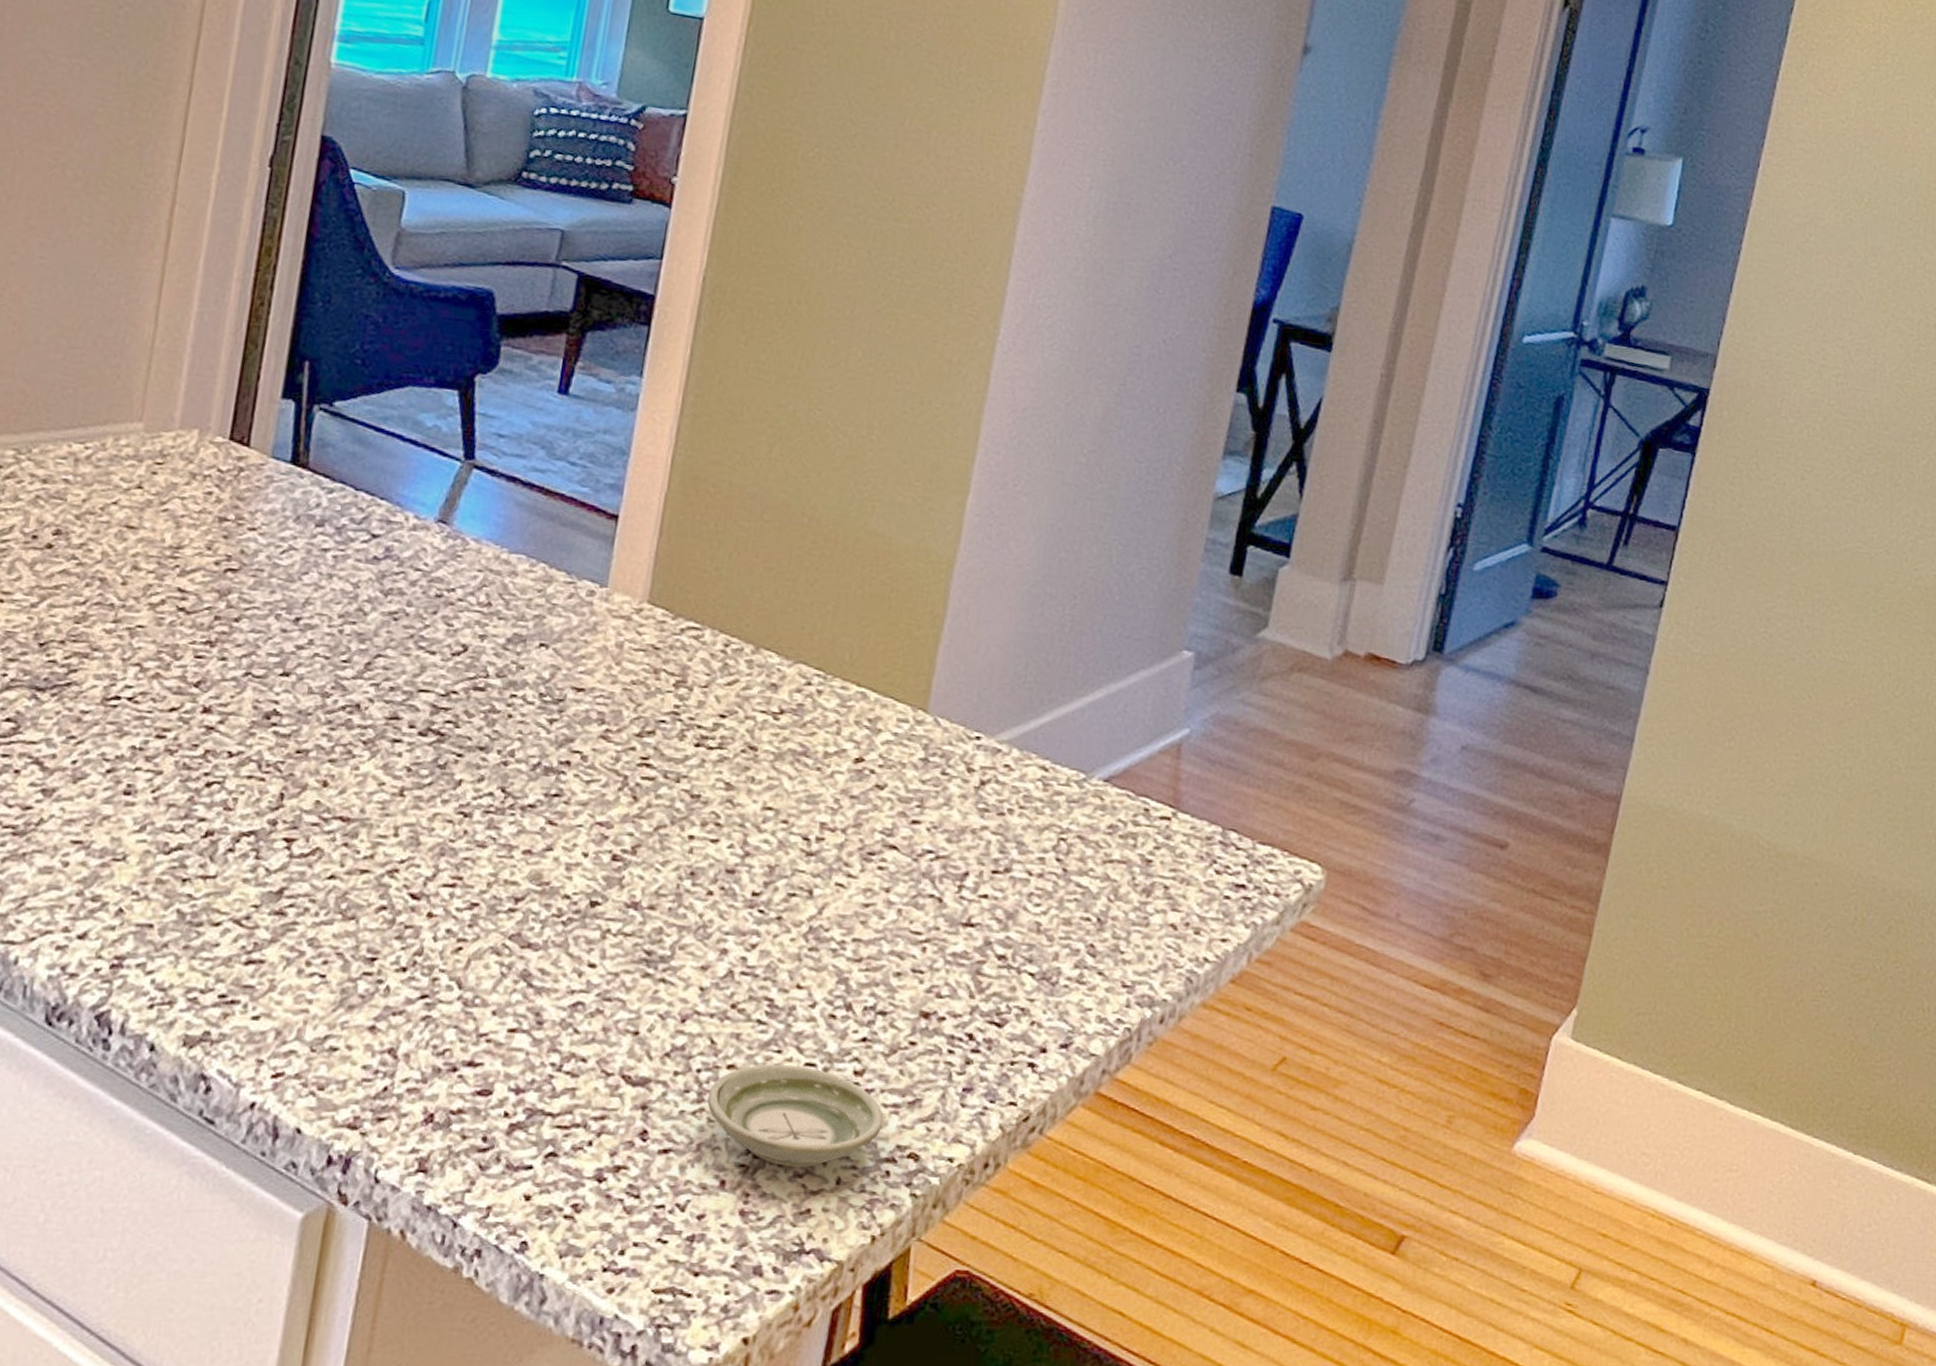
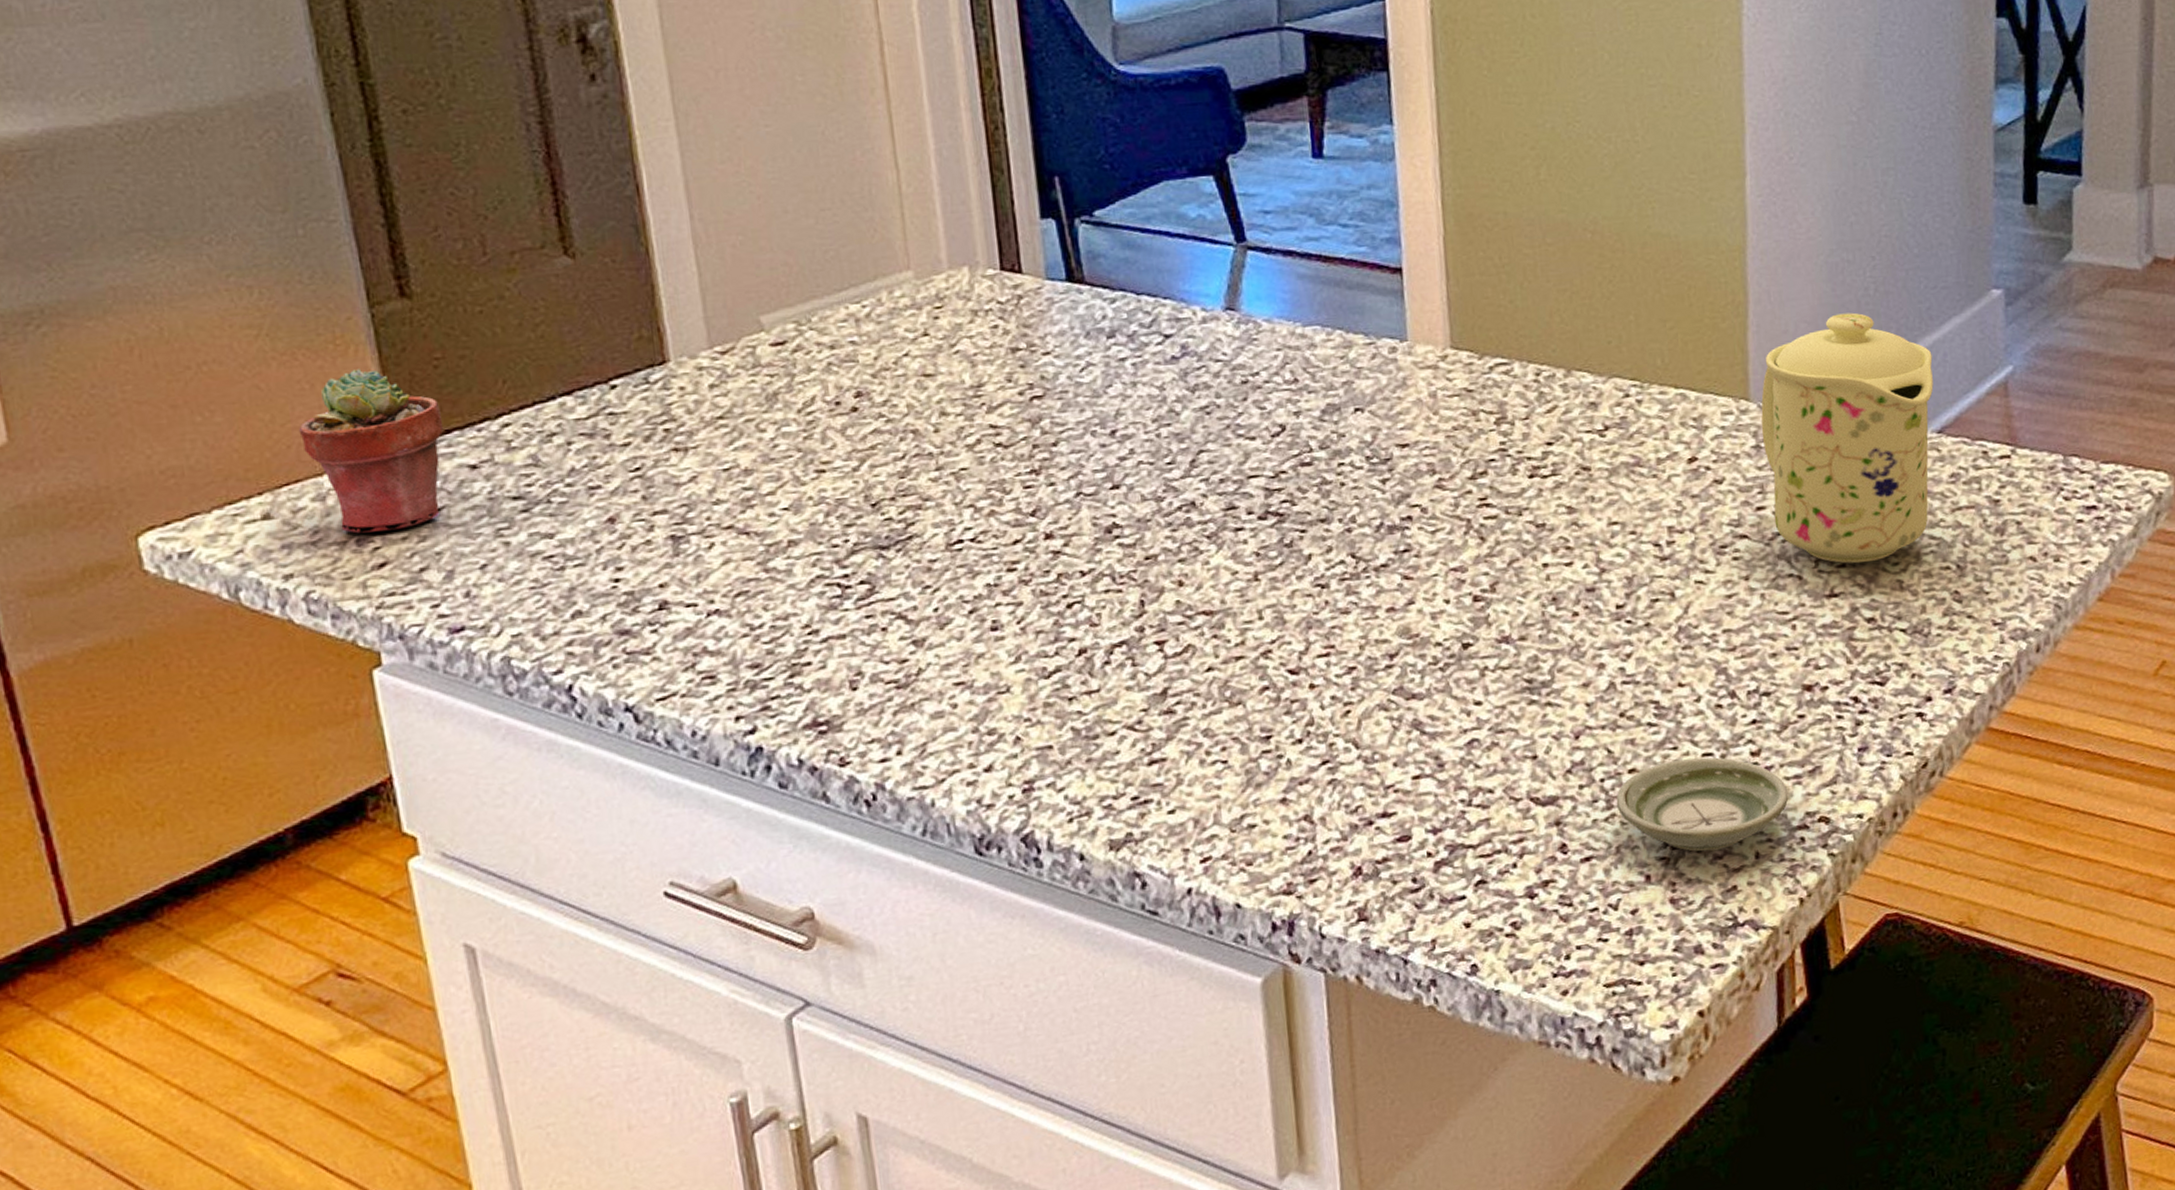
mug: none [926,644,1114,898] -> present [1761,312,1934,564]

